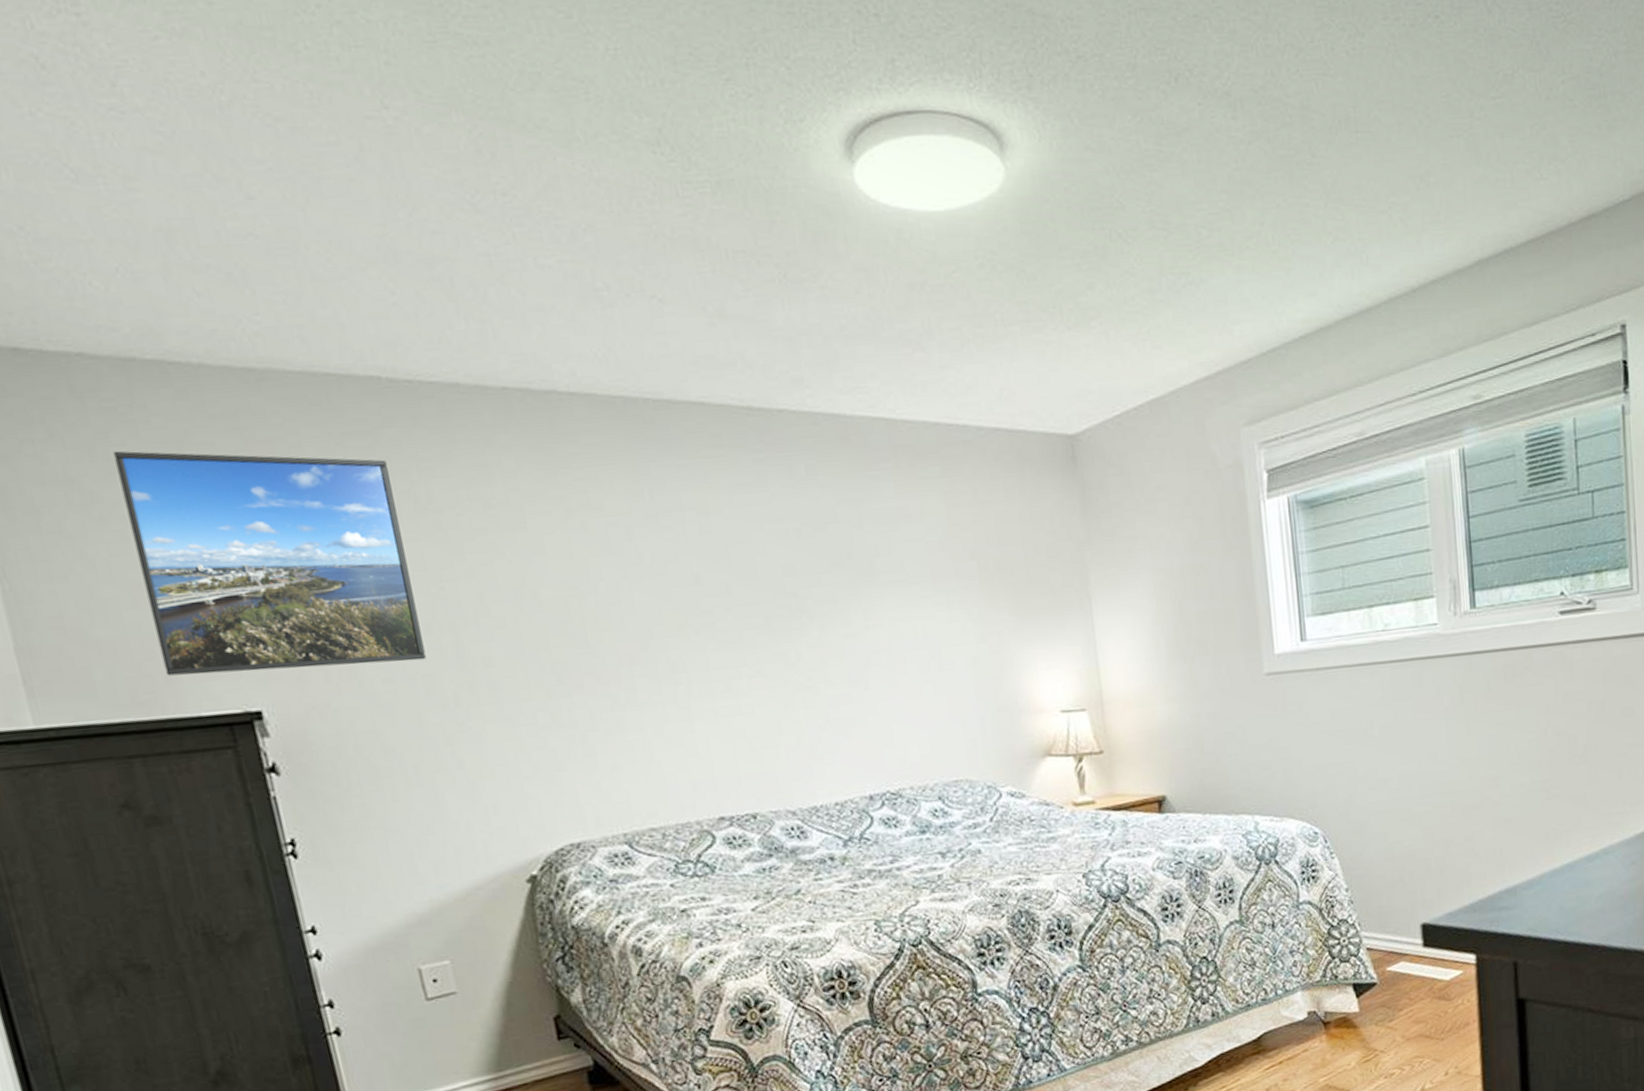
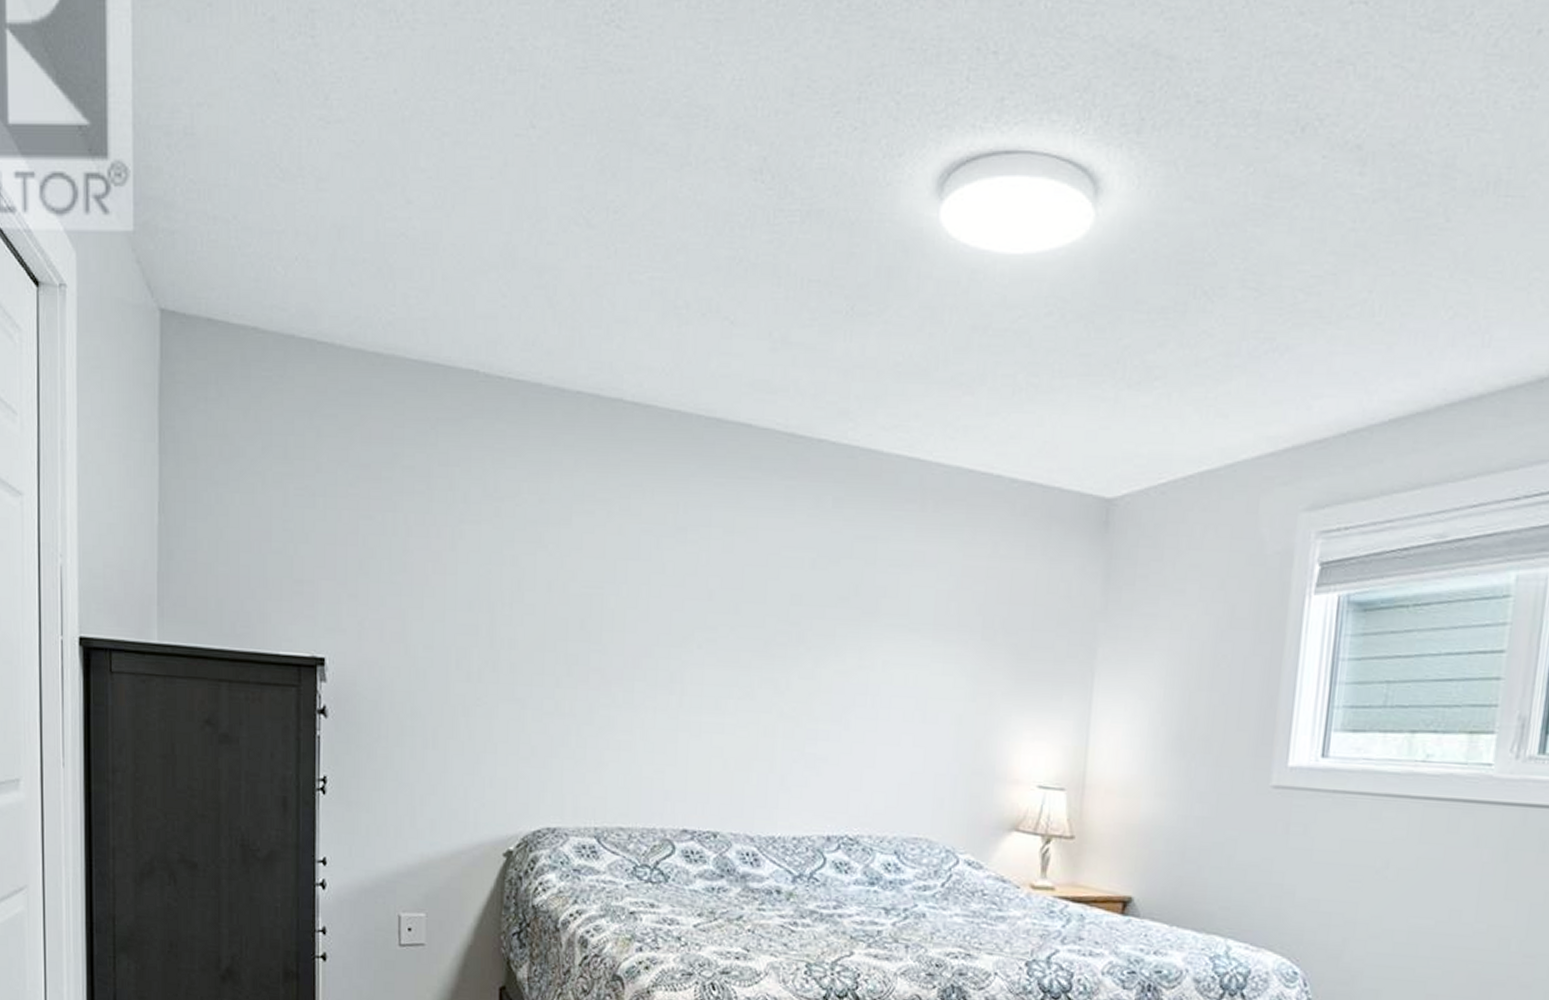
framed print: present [113,450,426,676] -> none [261,414,468,634]

